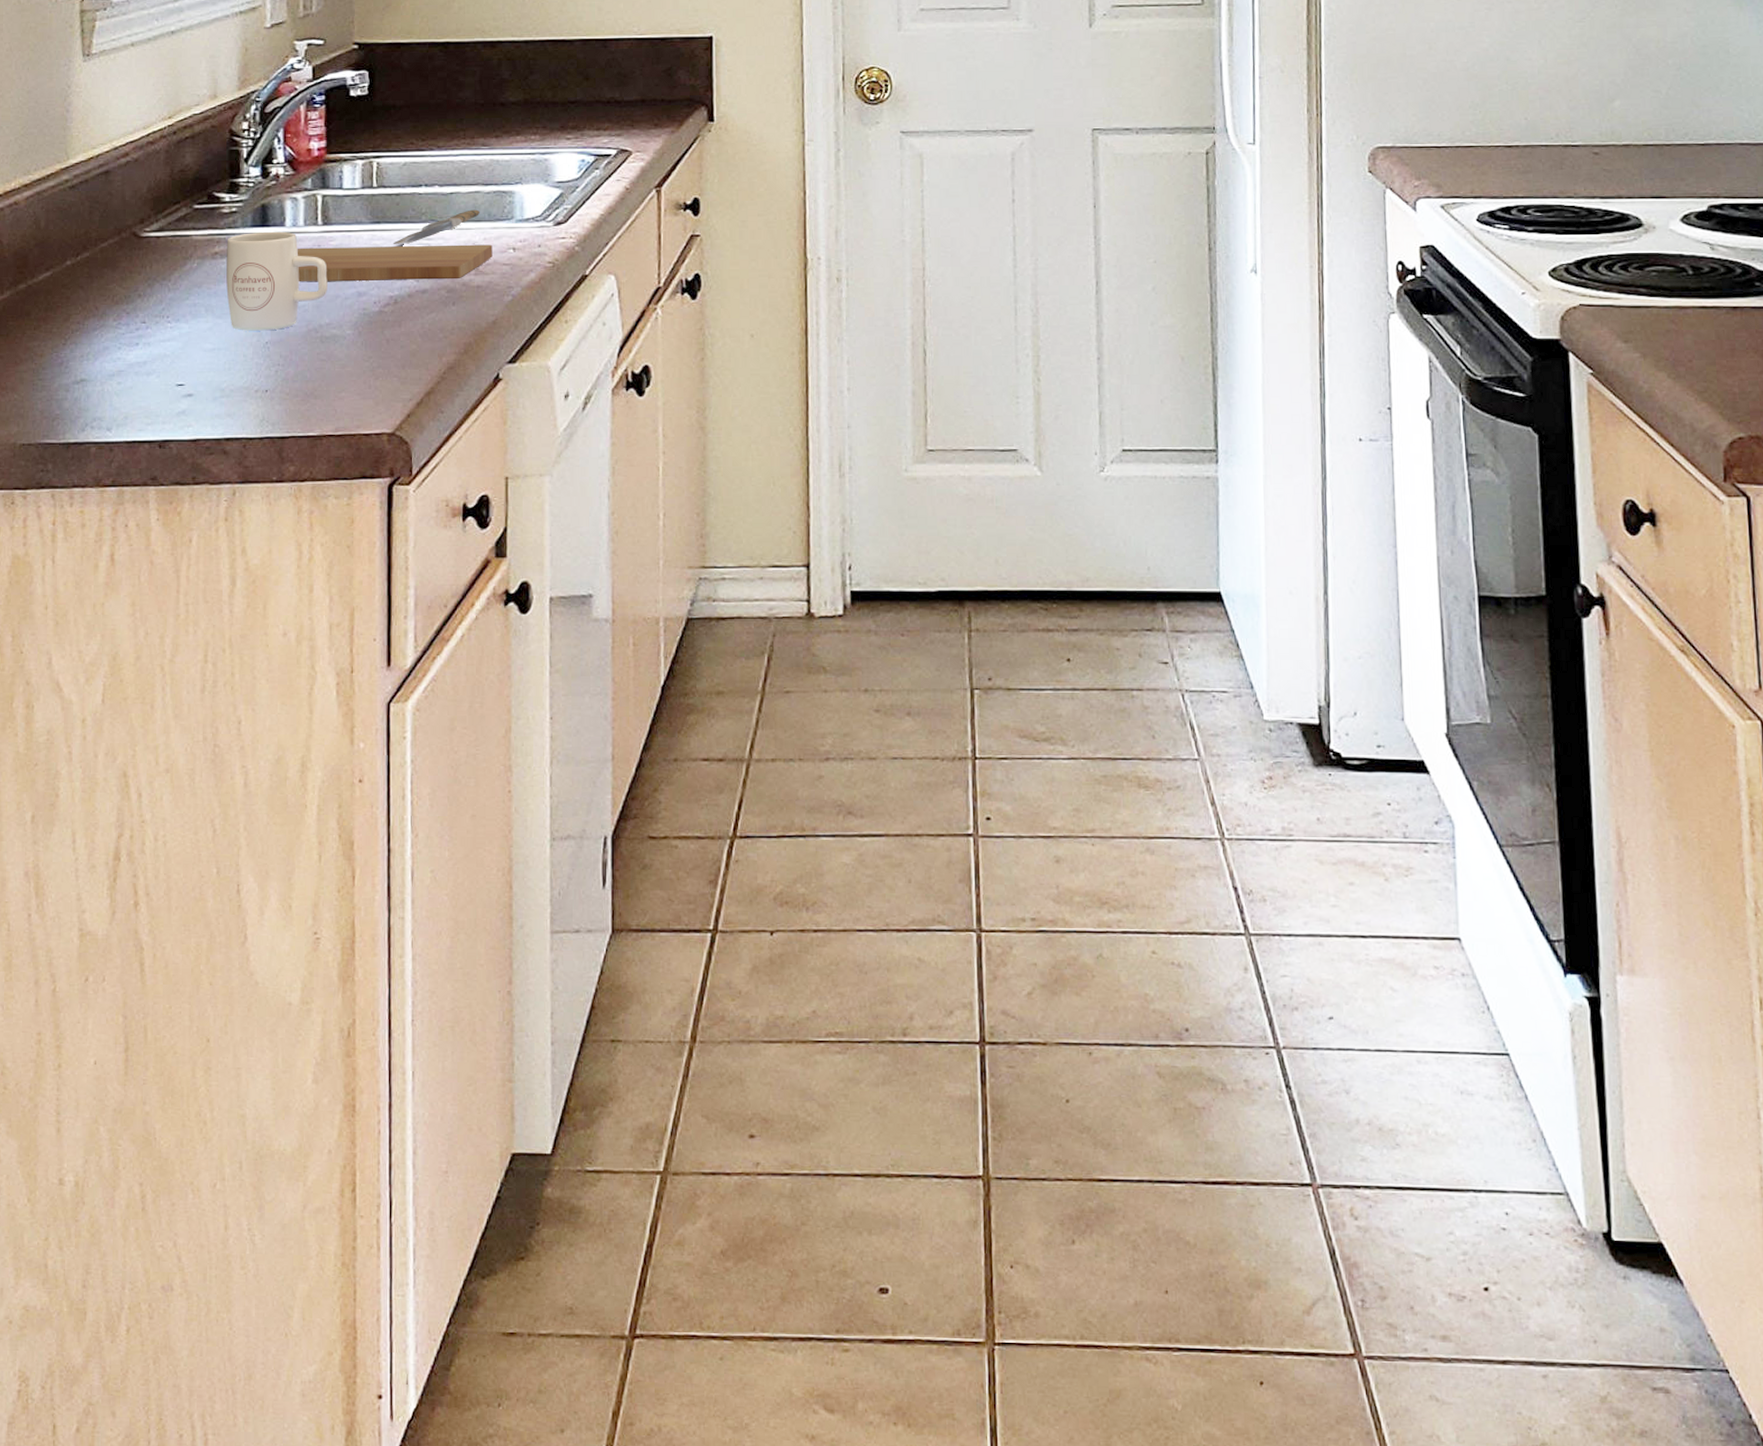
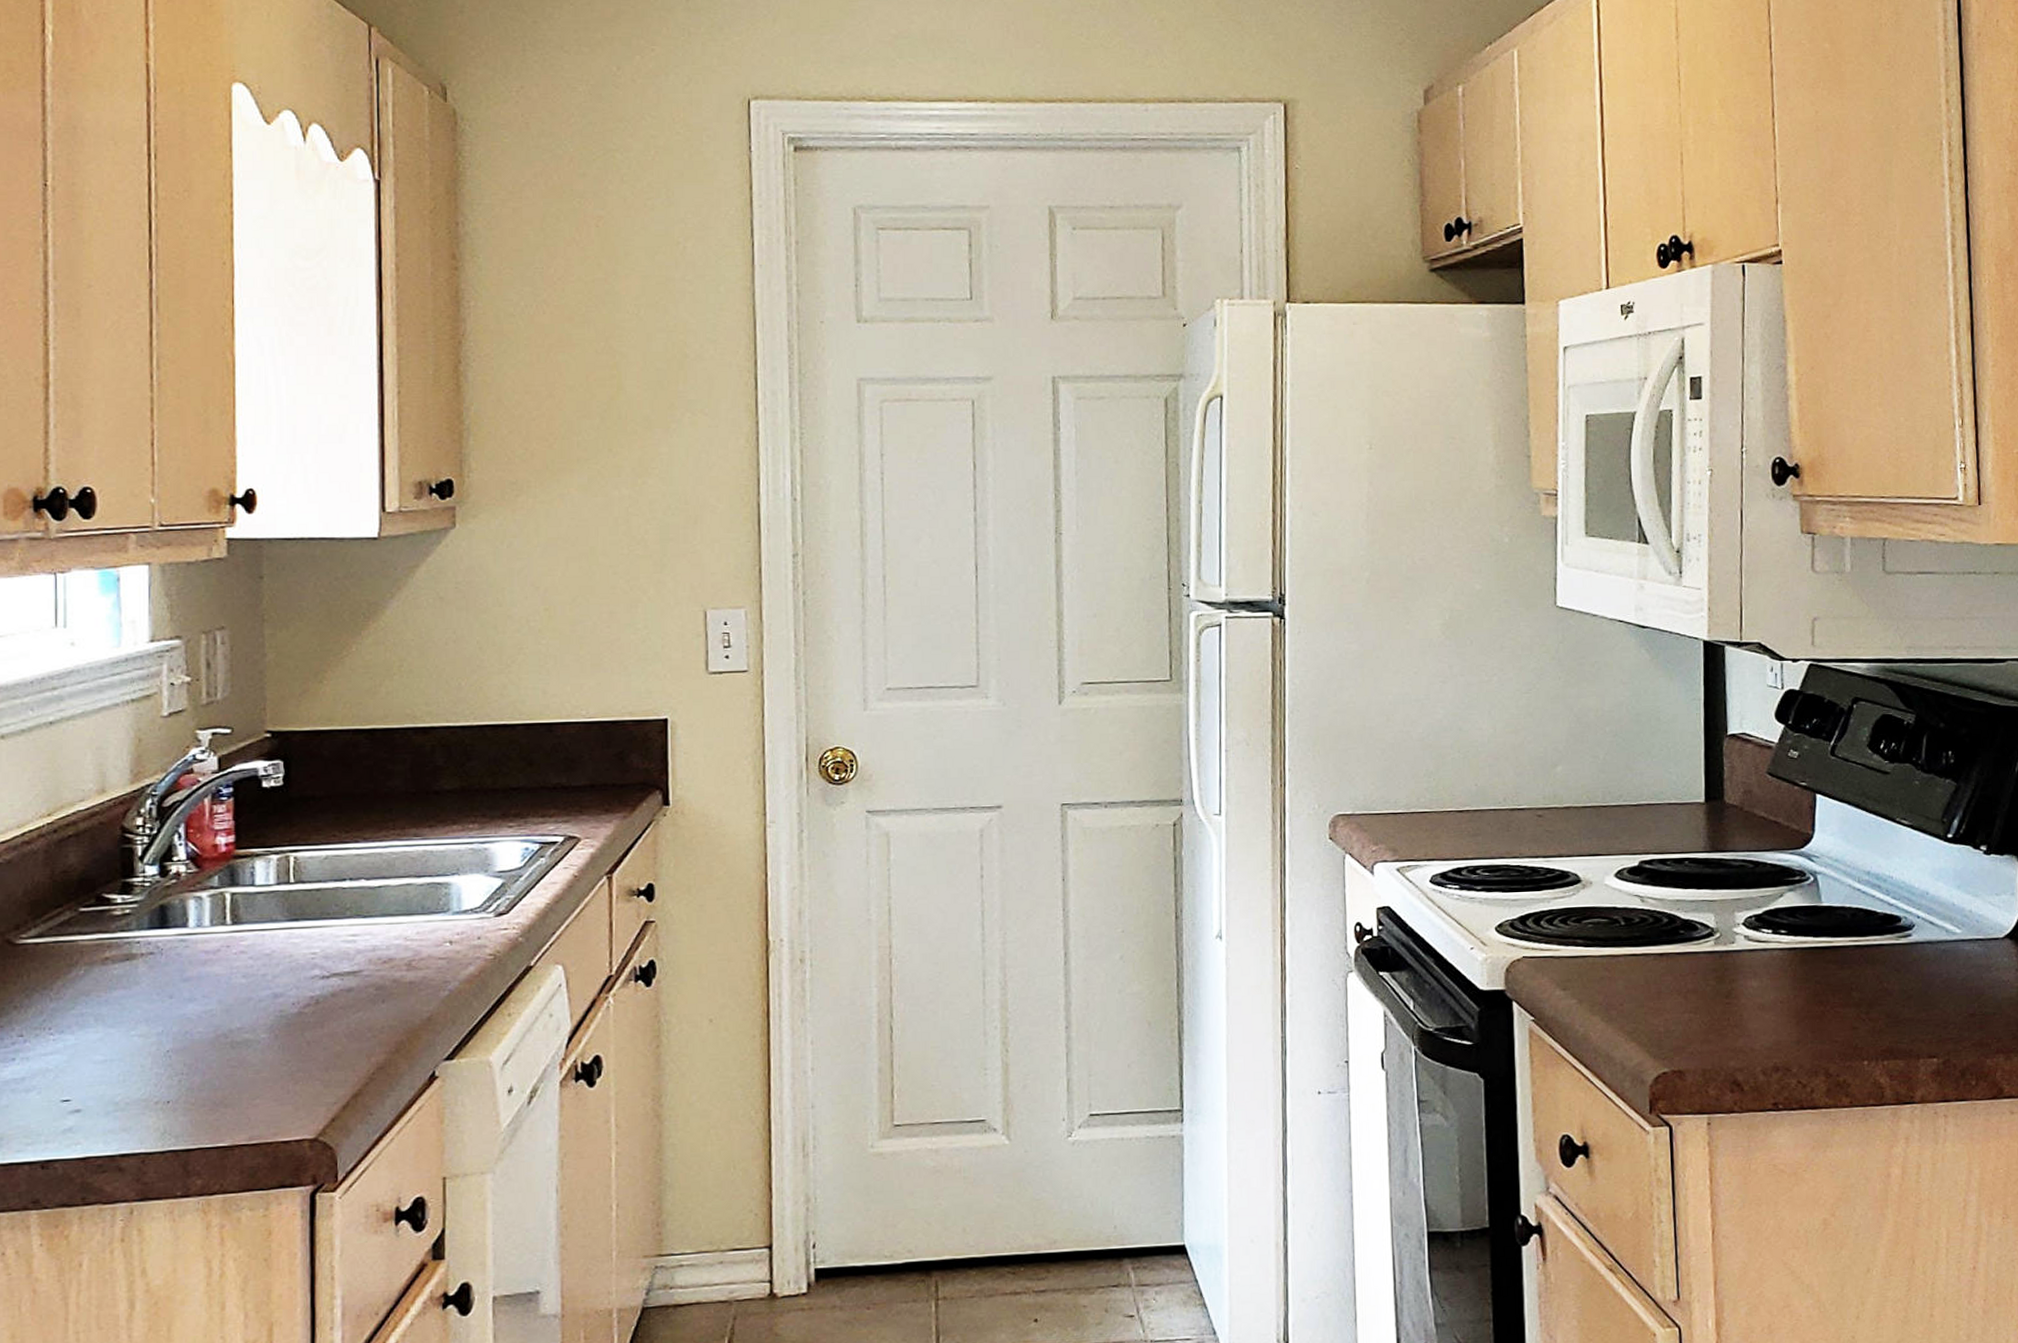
mug: present [226,231,328,331] -> none [119,933,238,1040]
cutting board: present [297,244,492,281] -> none [202,938,427,985]
knife: present [392,209,479,244] -> none [313,902,412,942]

